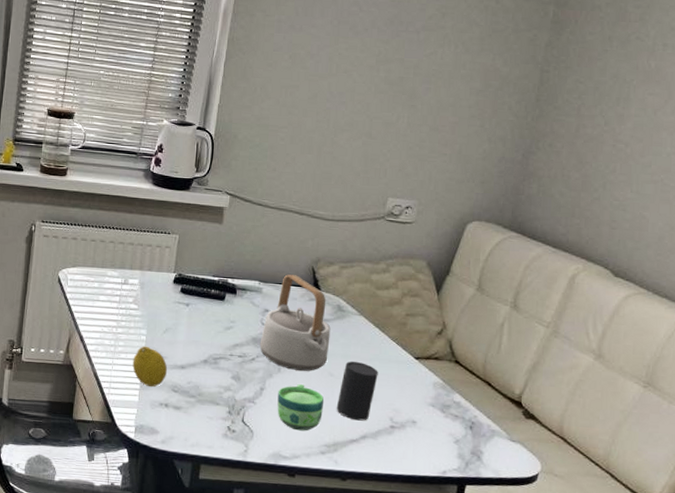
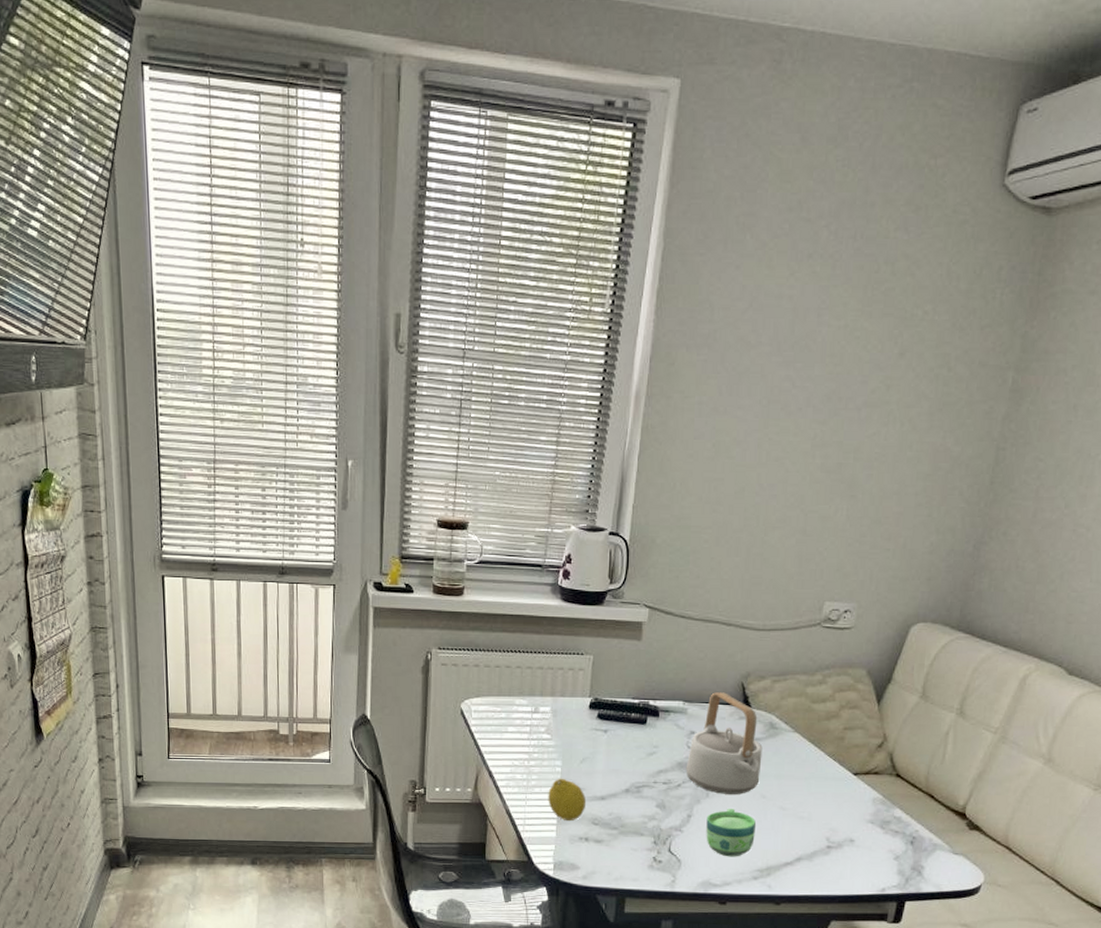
cup: present [336,360,378,421] -> none [769,780,814,843]

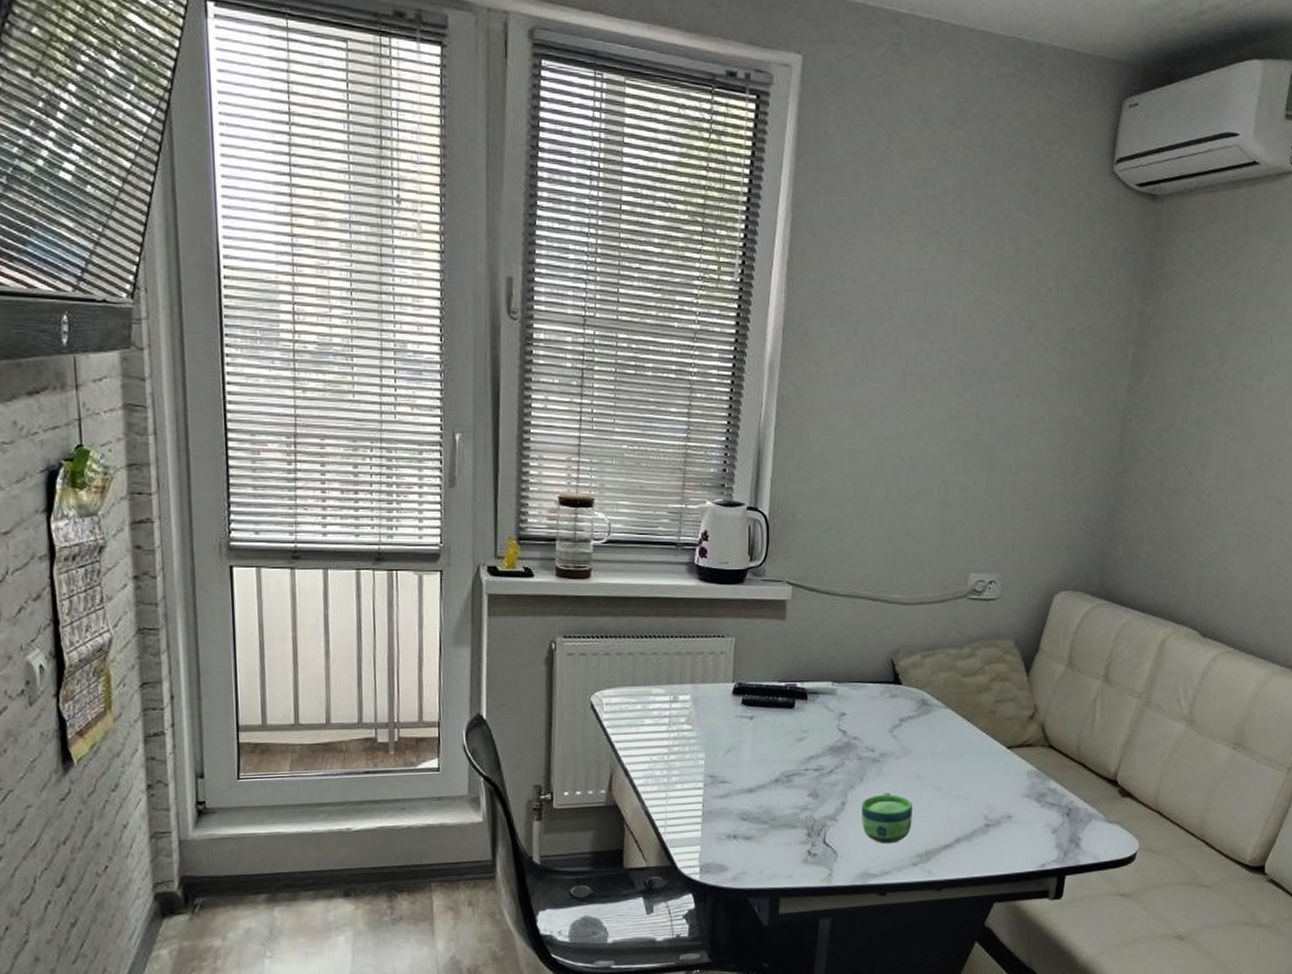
fruit: present [548,778,587,820] -> none [691,771,734,818]
teapot: present [685,692,763,794] -> none [837,670,916,778]

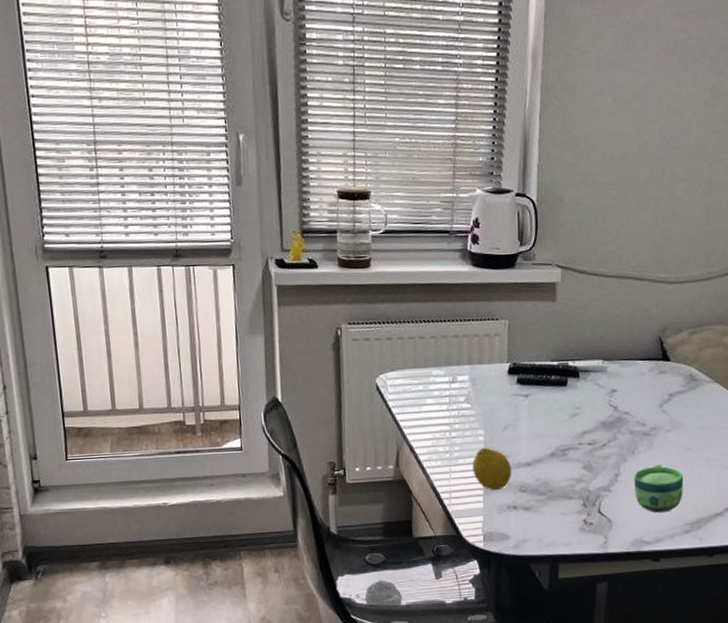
fruit: none [691,771,734,818] -> present [472,447,512,490]

